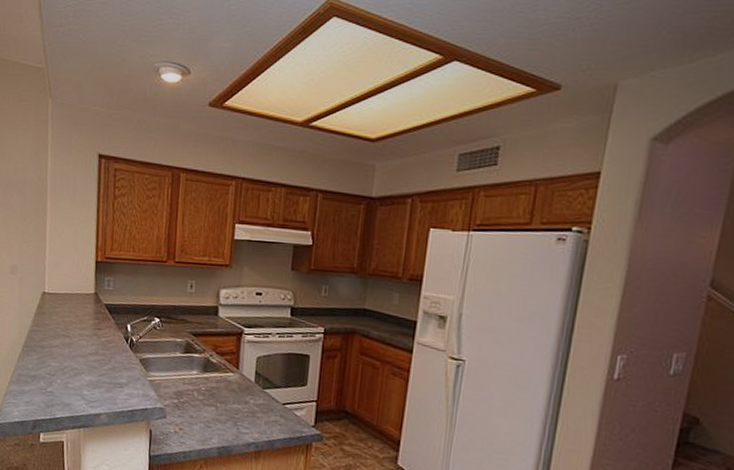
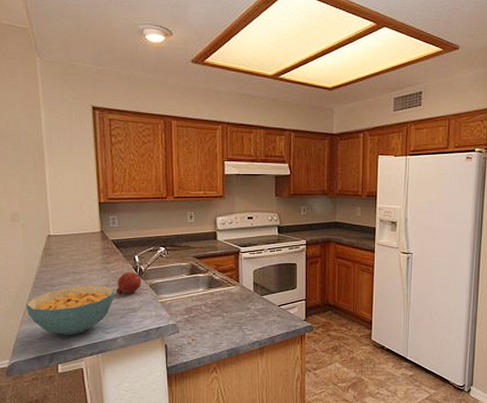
cereal bowl: none [16,350,103,404] -> present [26,285,115,335]
fruit: none [104,341,132,366] -> present [116,271,141,293]

